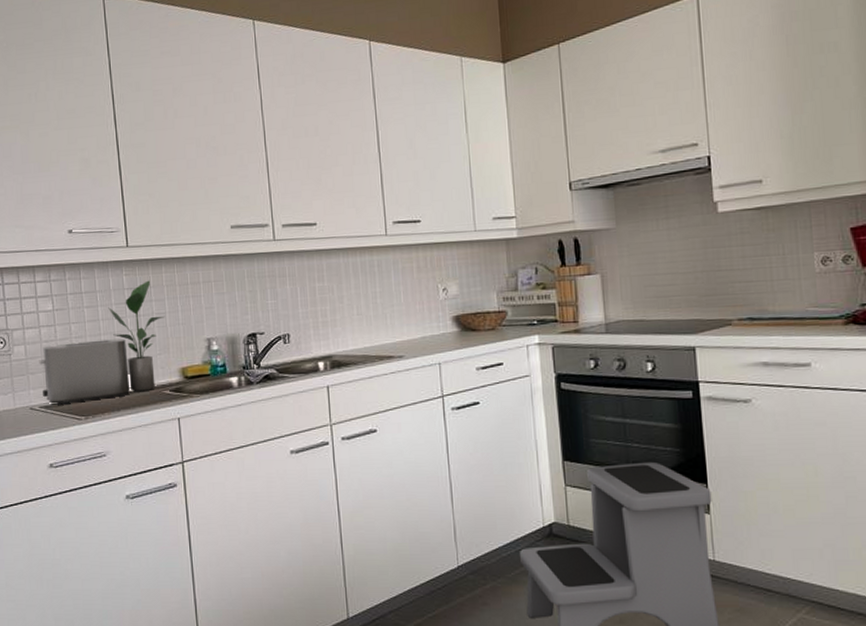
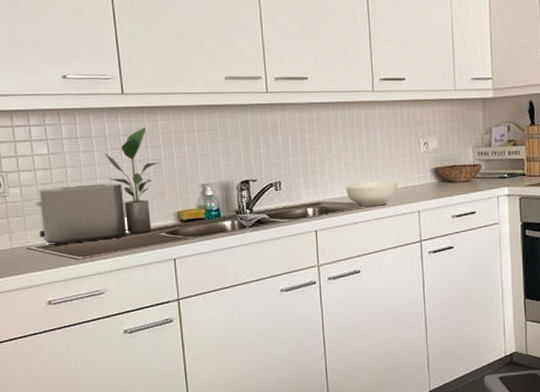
bowl: none [358,331,416,360] -> present [345,181,399,207]

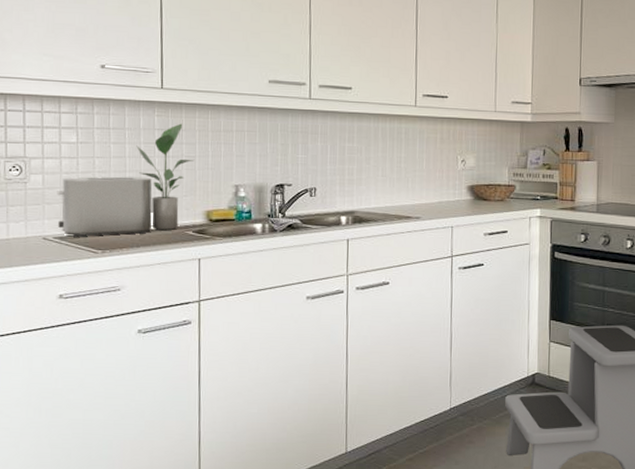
bowl: present [345,181,399,207] -> none [380,194,434,219]

